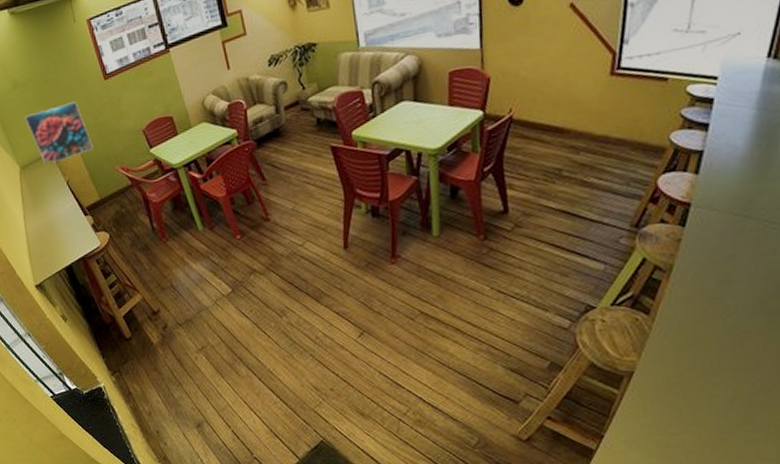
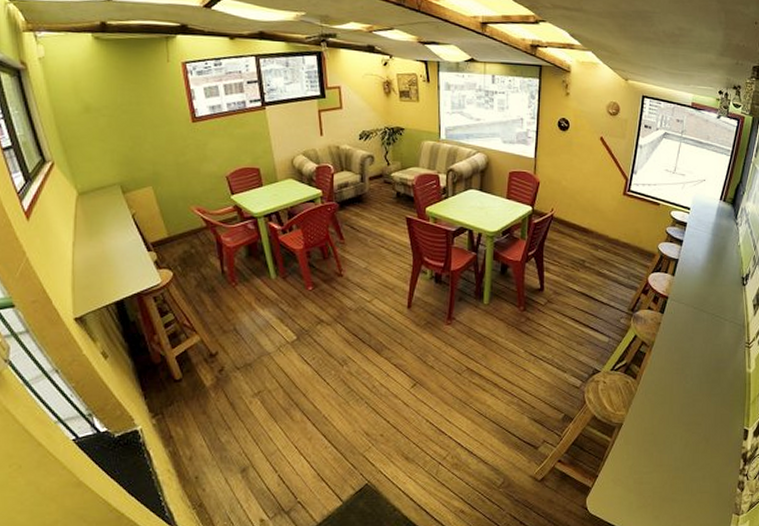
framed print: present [24,102,93,165] -> none [92,137,169,195]

